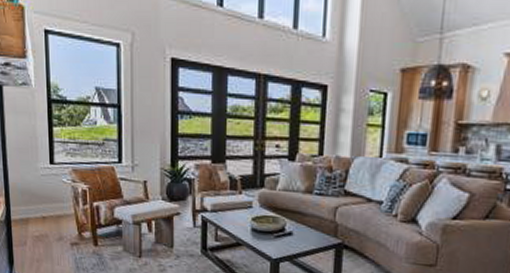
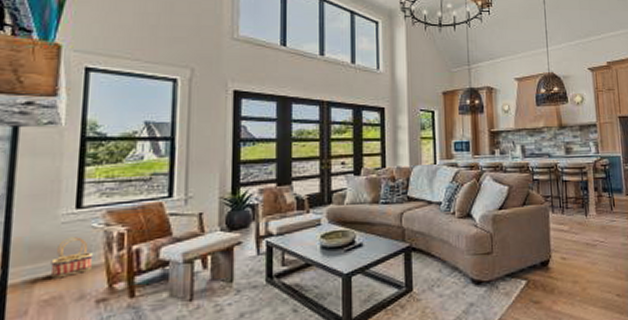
basket: none [37,188,66,221] -> present [50,237,94,279]

